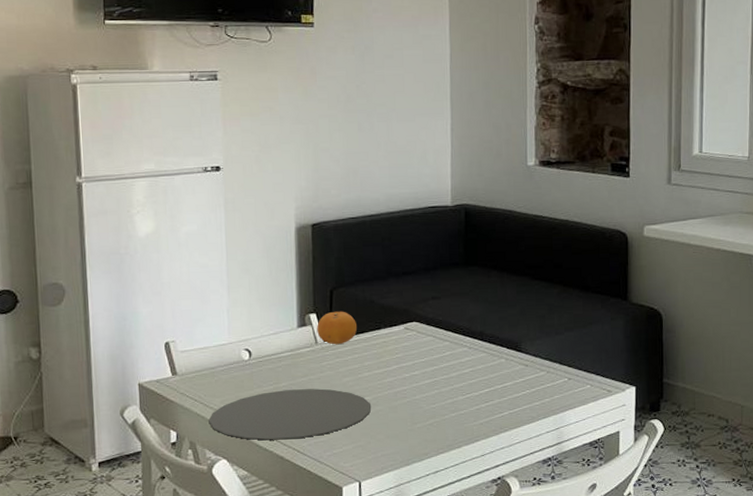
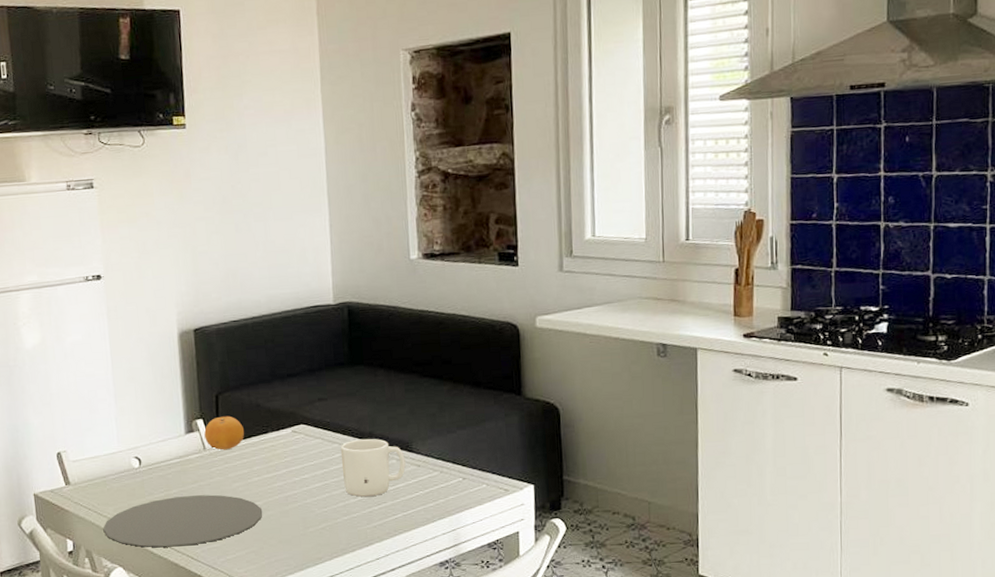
mug: none [451,337,514,394] -> present [340,438,406,497]

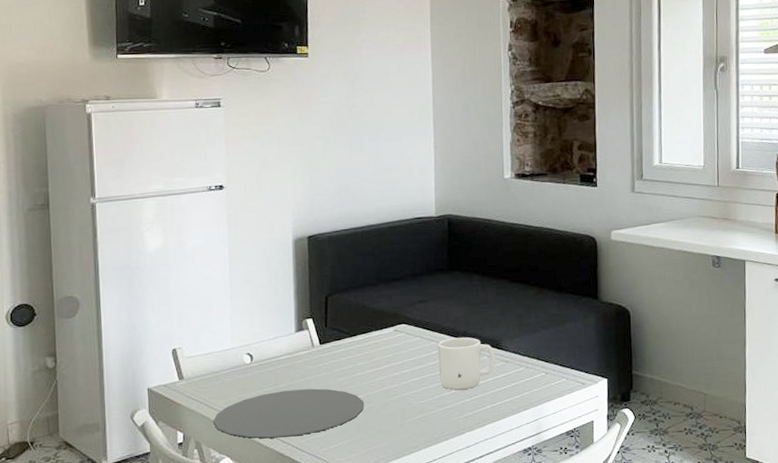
fruit: present [204,416,245,450] -> none [313,316,351,348]

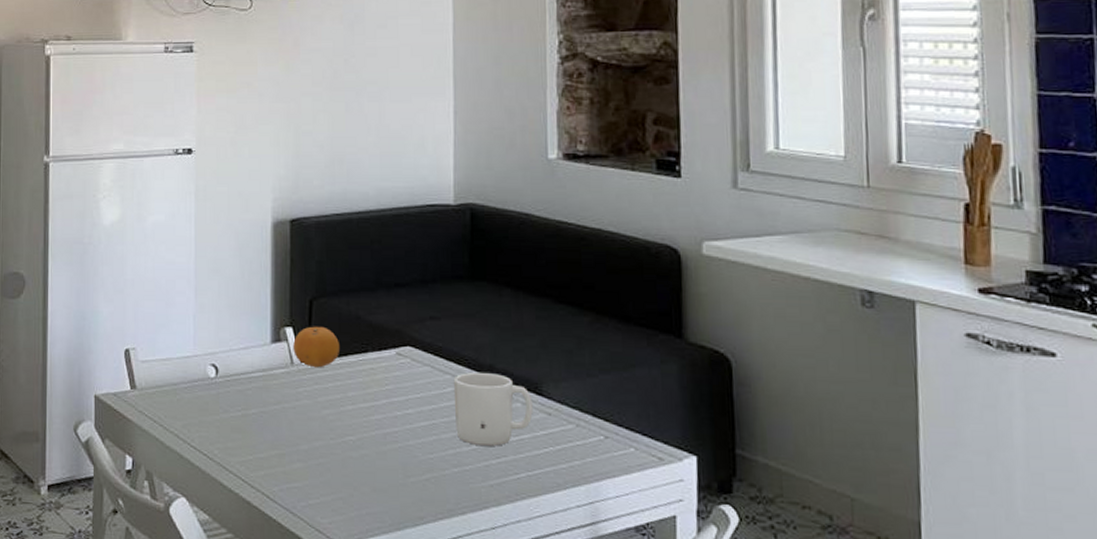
placemat: present [213,388,364,439] -> none [168,418,354,482]
fruit: none [313,316,351,348] -> present [293,326,341,368]

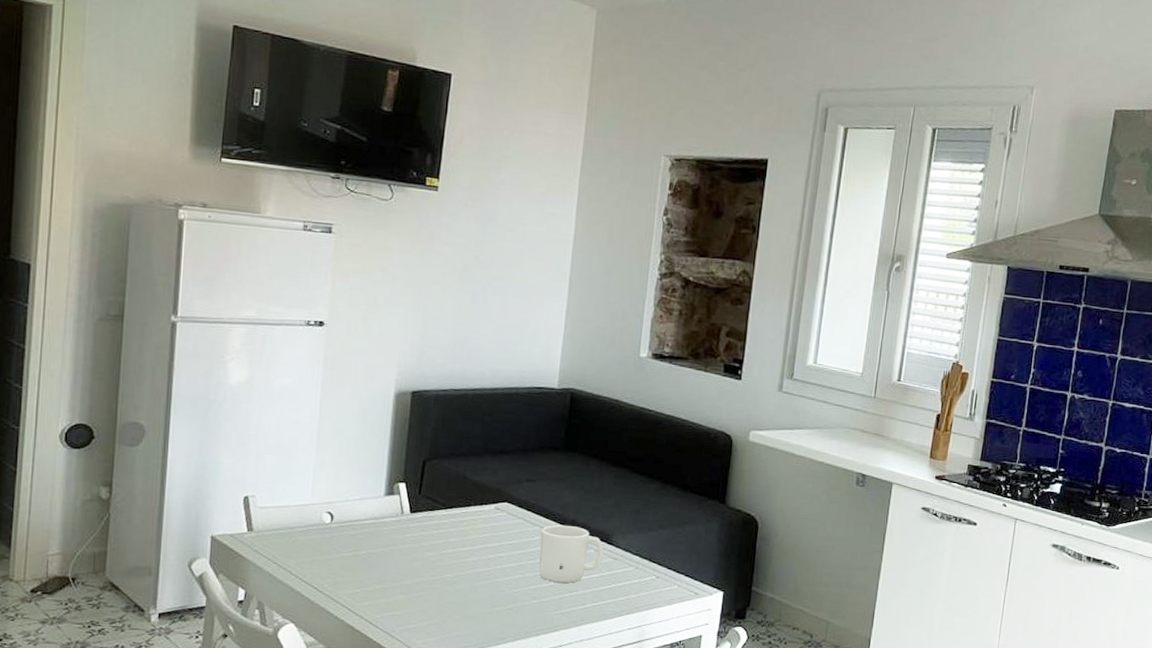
fruit: present [293,326,341,368] -> none [404,483,447,518]

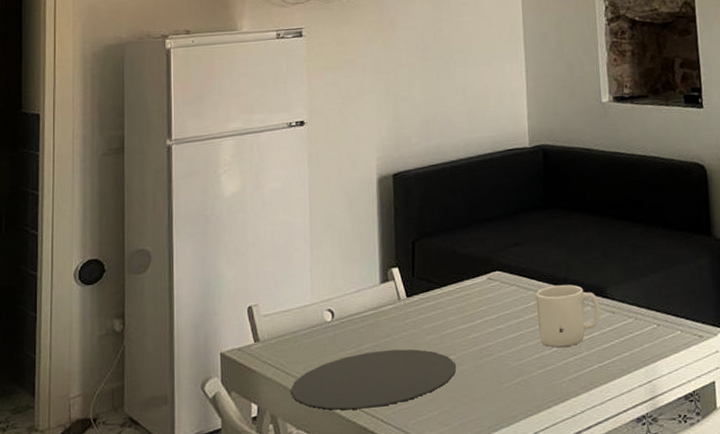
placemat: none [280,558,451,610] -> present [290,349,456,410]

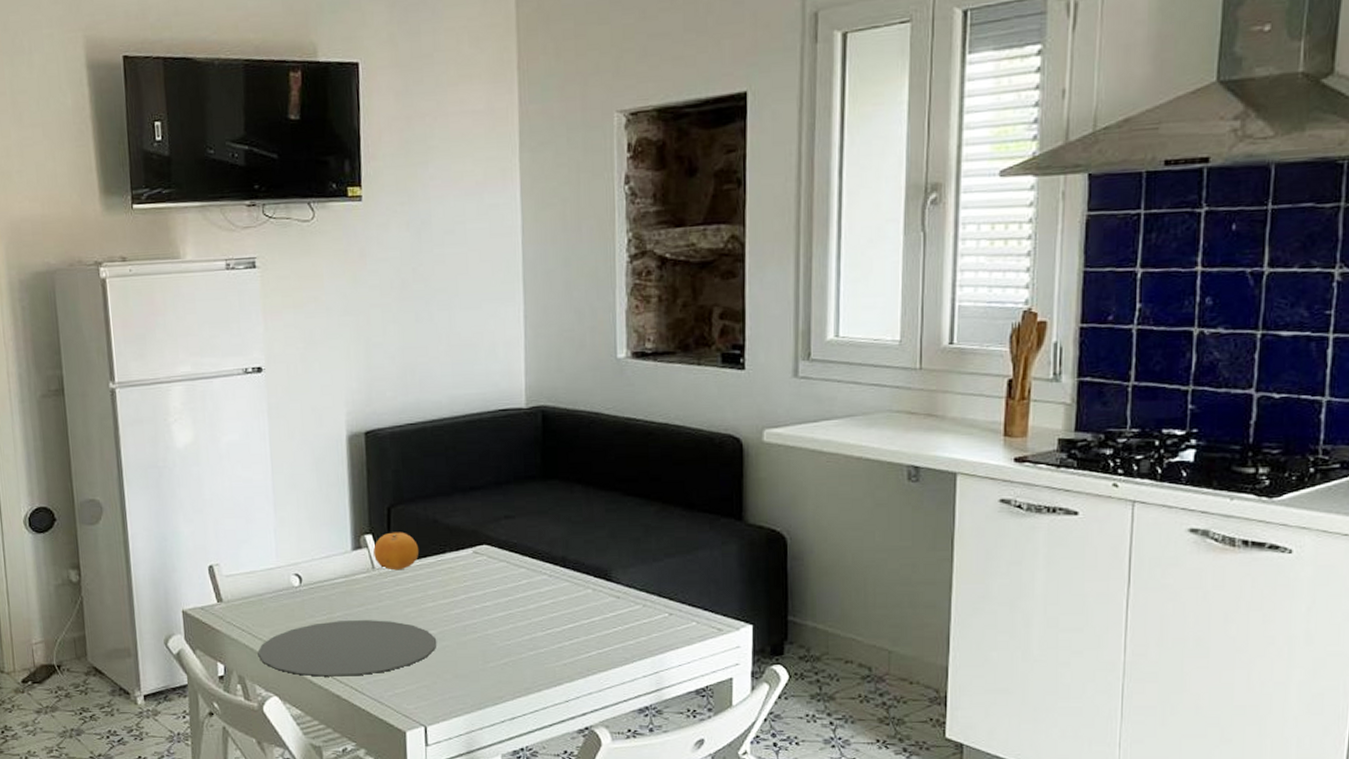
fruit: none [399,263,440,301] -> present [373,532,420,571]
mug: present [535,284,601,348] -> none [528,563,603,630]

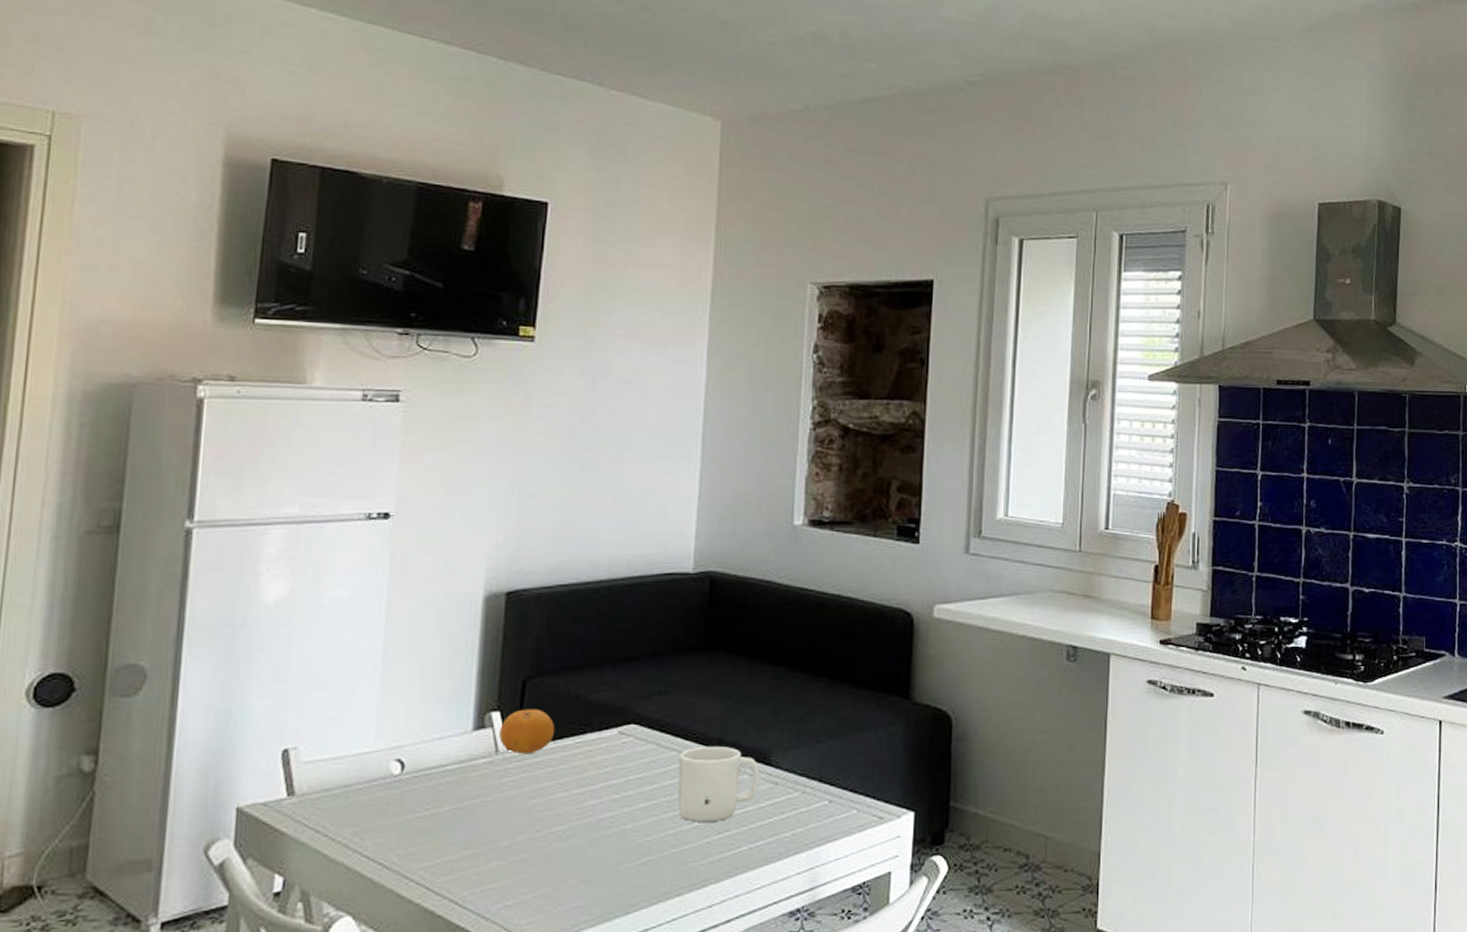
placemat: present [258,620,436,677] -> none [332,814,563,889]
mug: none [528,563,603,630] -> present [678,745,760,822]

